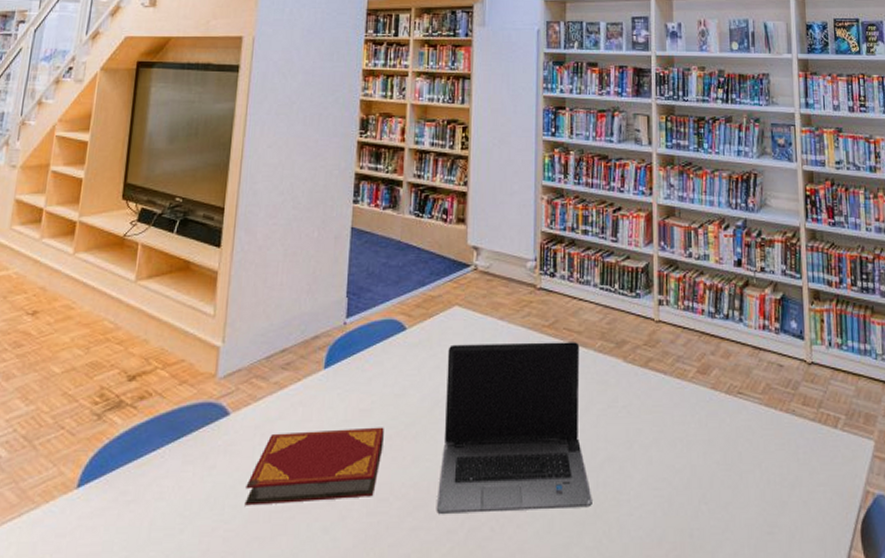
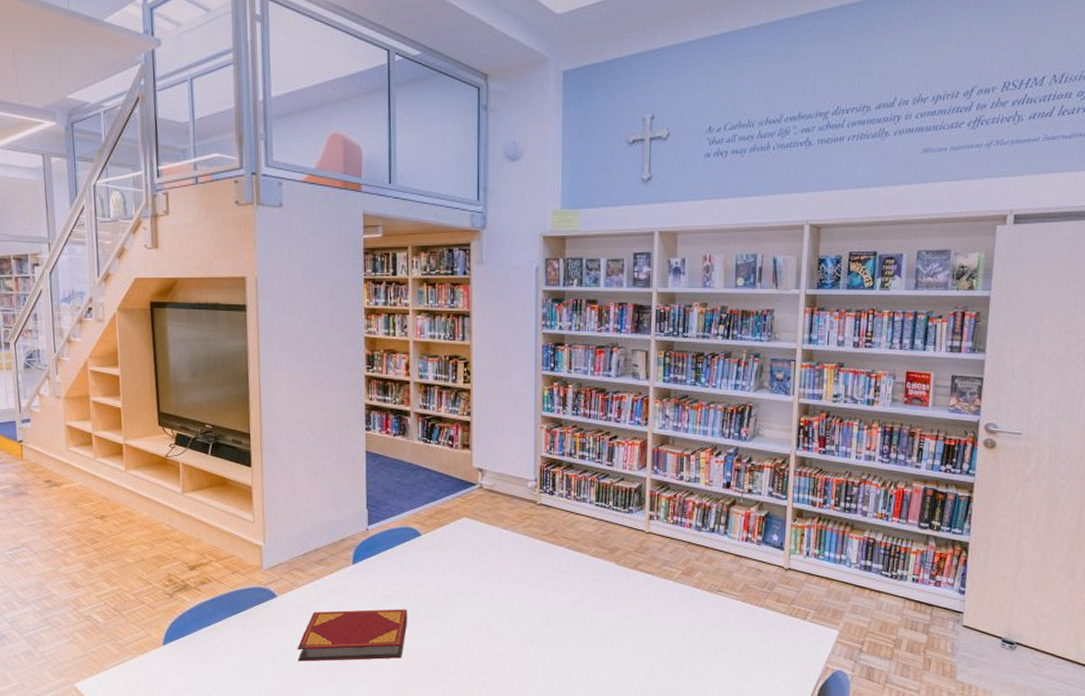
laptop computer: present [436,342,592,514] -> none [454,547,586,673]

